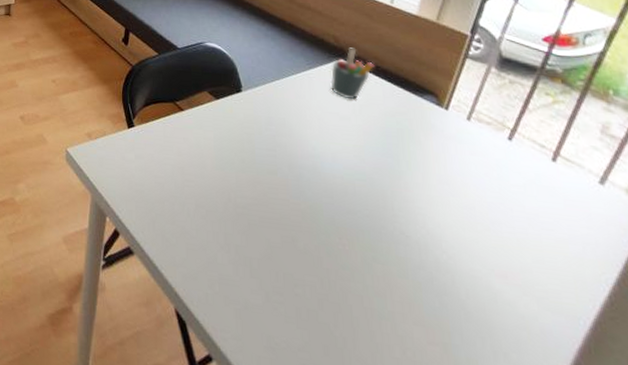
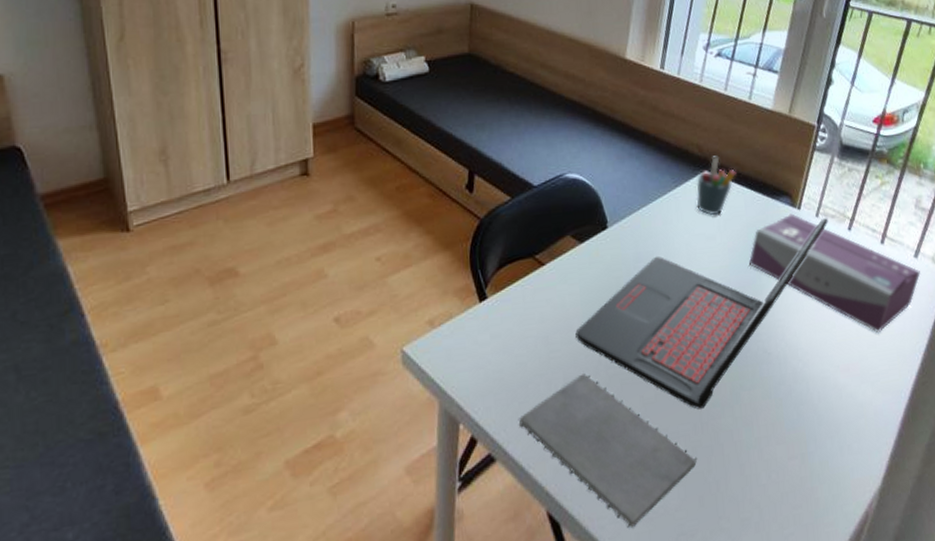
notepad: none [155,205,324,351] -> present [519,373,698,529]
laptop: none [208,122,483,267] -> present [575,217,828,409]
tissue box: none [385,112,608,251] -> present [748,213,920,334]

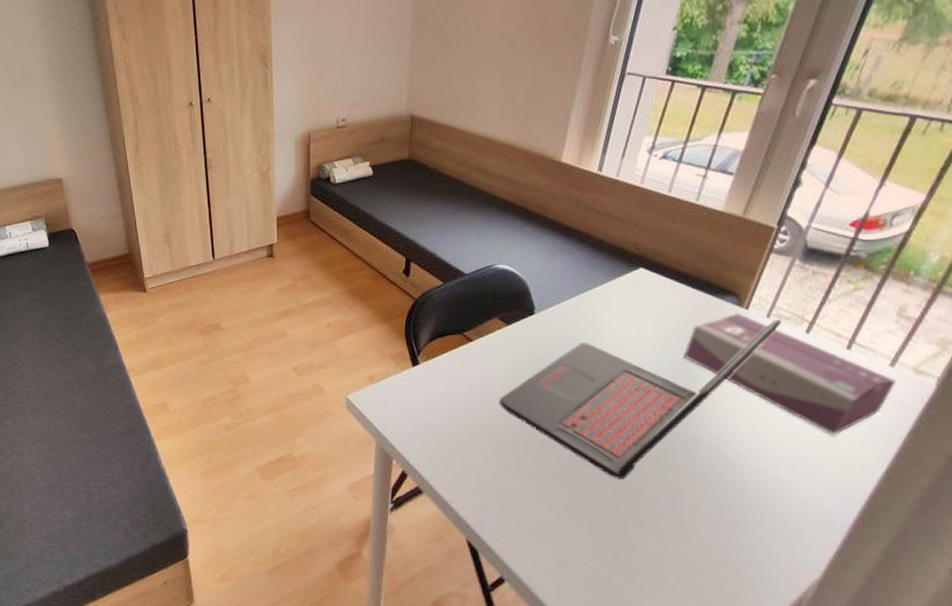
notepad: present [519,373,698,529] -> none [444,435,615,567]
pen holder: present [696,156,736,216] -> none [629,254,676,310]

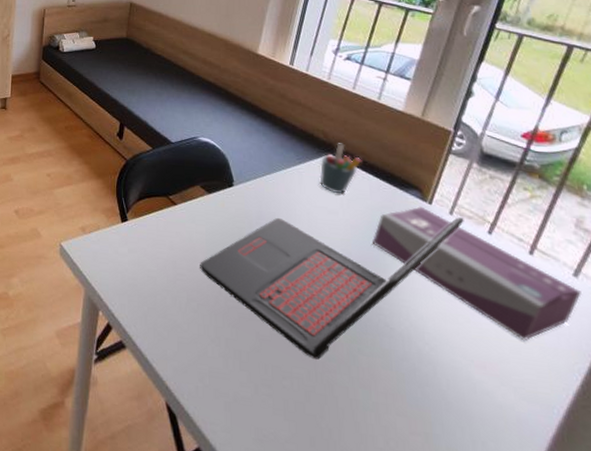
pen holder: none [629,254,676,310] -> present [319,143,362,194]

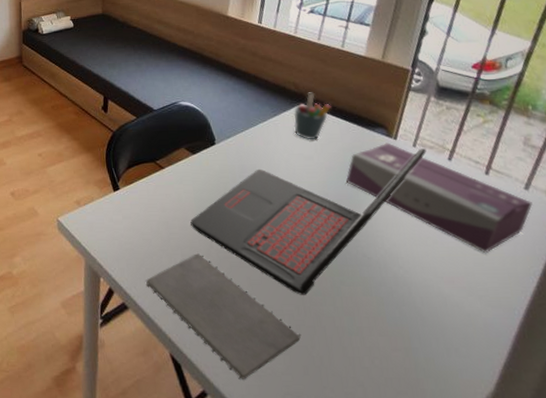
notepad: none [147,299,311,443] -> present [146,253,302,381]

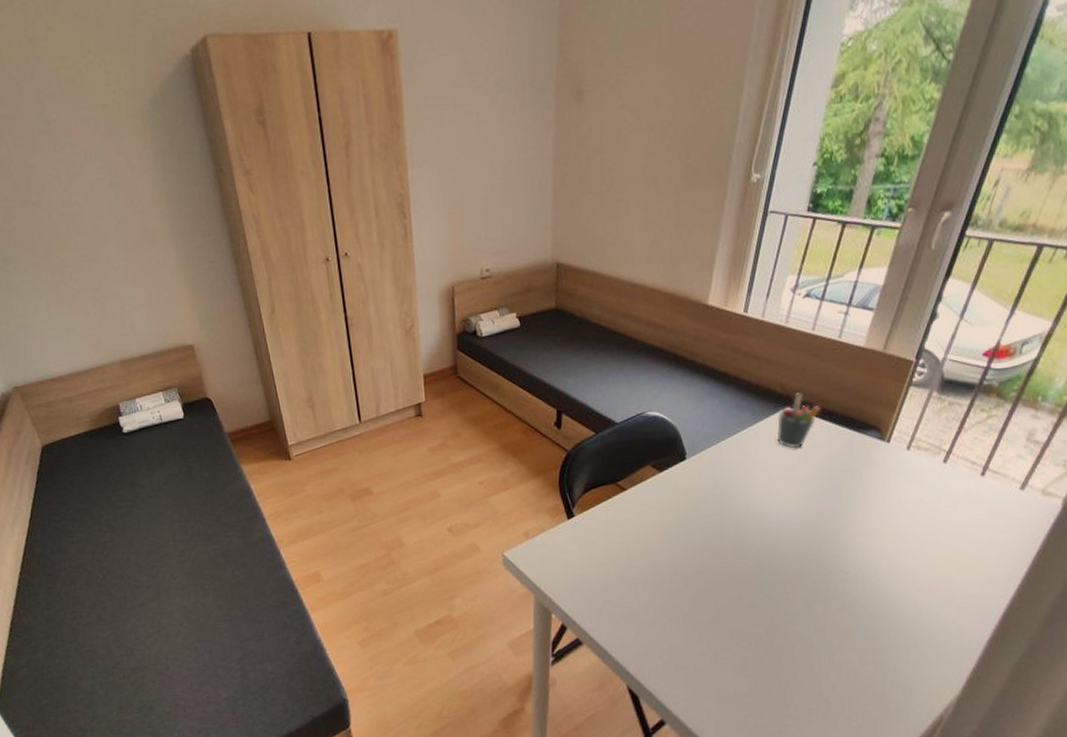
notepad: present [146,253,302,381] -> none [603,581,768,706]
laptop: present [190,147,427,295] -> none [654,449,921,616]
tissue box: present [345,142,533,254] -> none [829,446,1026,560]

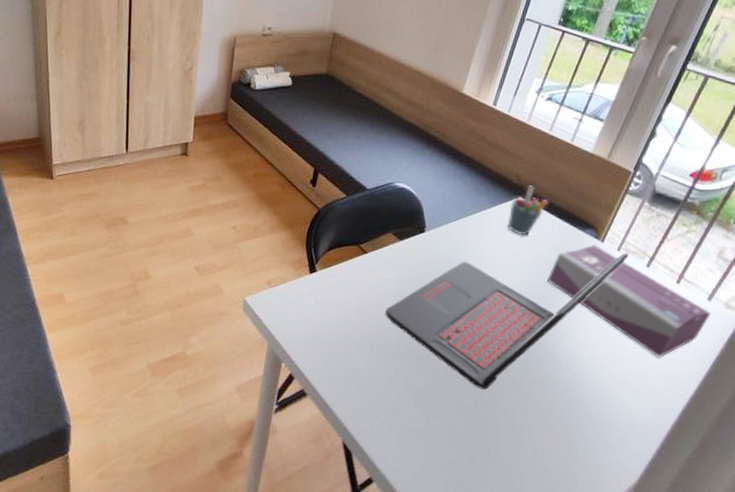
laptop: none [654,449,921,616] -> present [385,252,629,390]
tissue box: none [829,446,1026,560] -> present [546,244,711,358]

